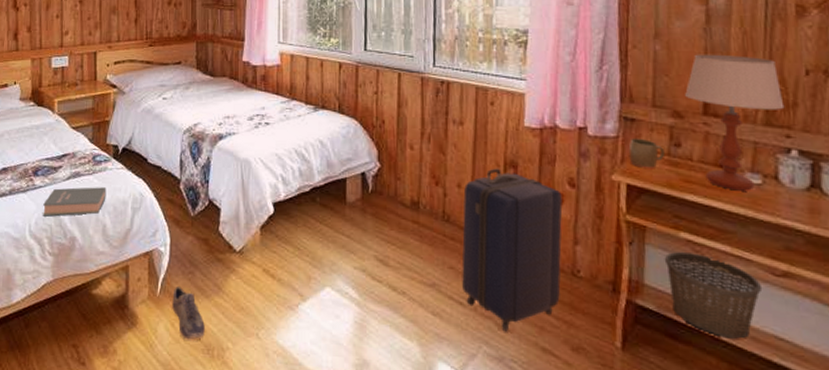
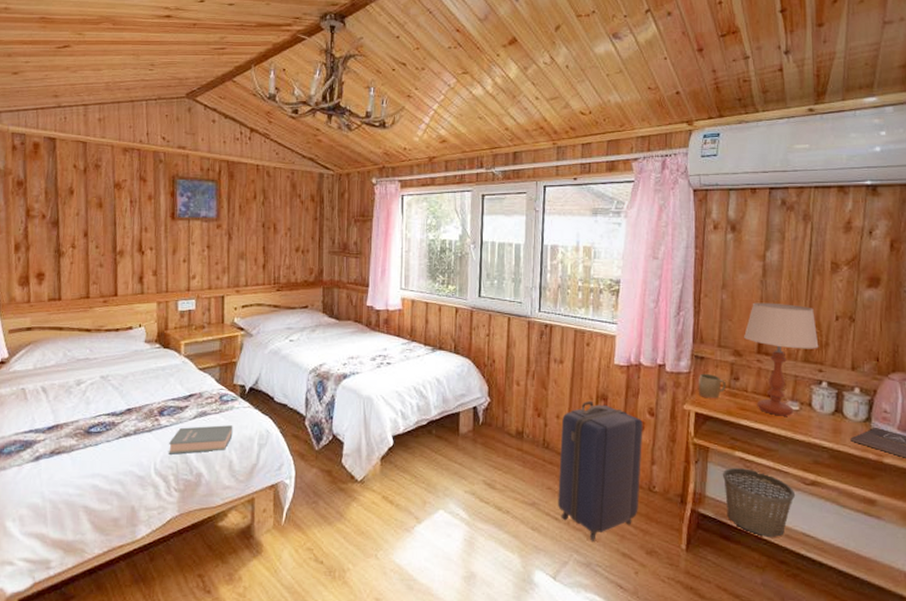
shoe: present [172,287,205,342] -> none [296,516,327,565]

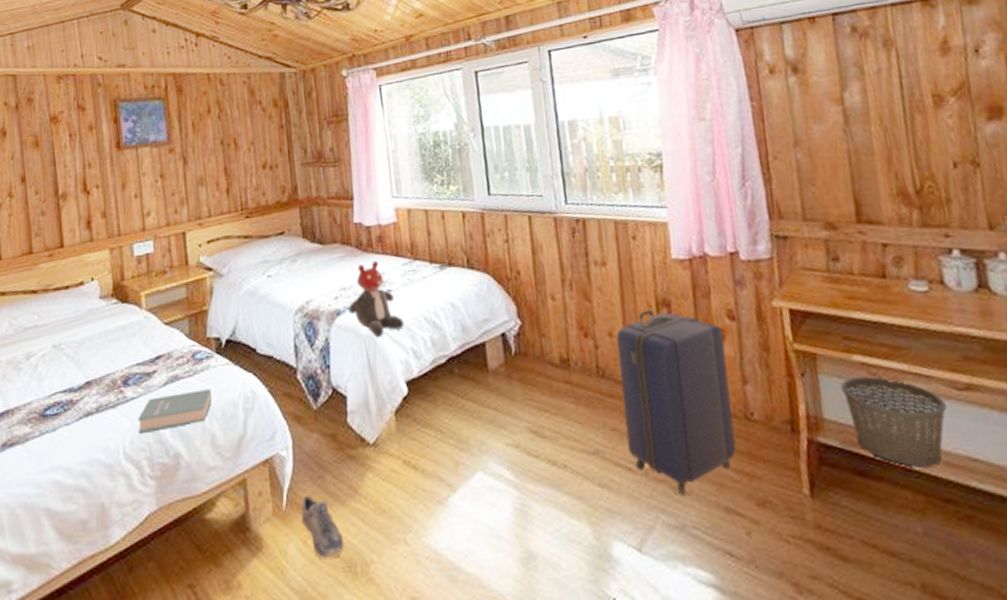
shoe: none [296,516,327,565] -> present [301,496,344,560]
teddy bear: none [353,338,397,399] -> present [348,260,404,337]
mug: present [698,373,727,399] -> none [785,256,825,289]
table lamp: present [744,302,819,416] -> none [834,154,939,302]

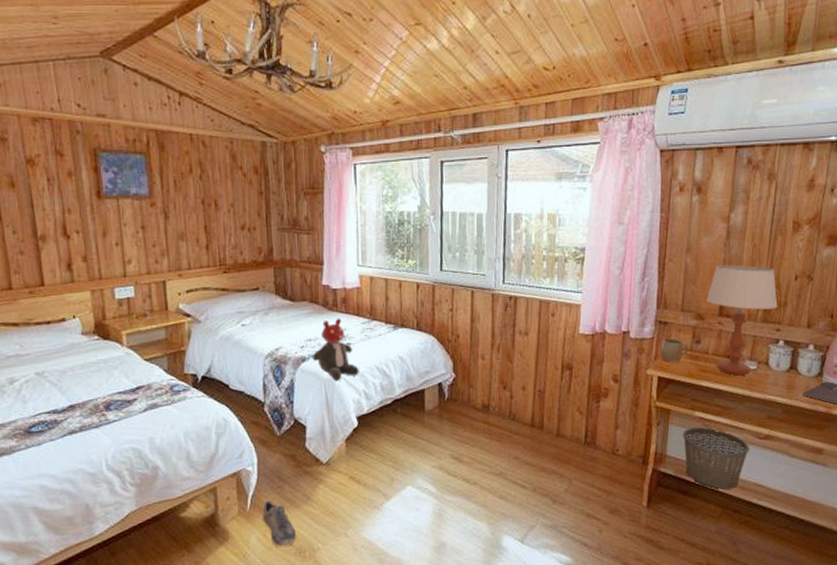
book: present [138,389,212,434] -> none [119,416,188,450]
suitcase: present [616,309,737,495] -> none [524,371,607,505]
mug: none [785,256,825,289] -> present [661,338,689,363]
table lamp: none [834,154,939,302] -> present [707,265,778,376]

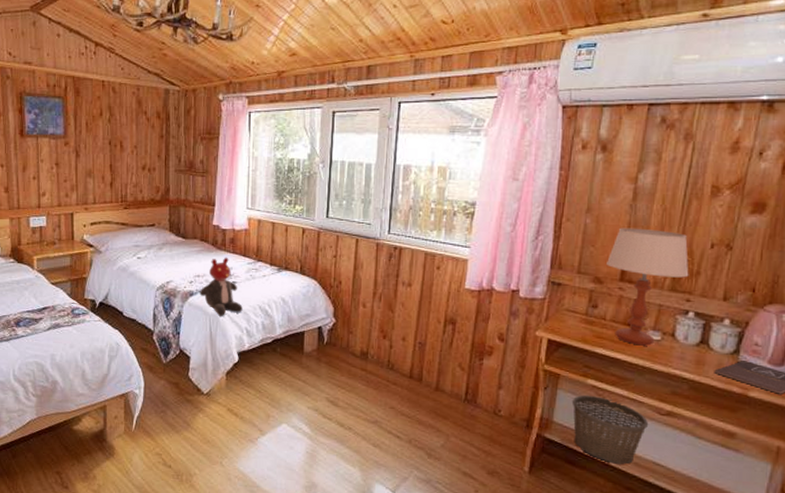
shoe: present [262,501,296,548] -> none [146,423,175,469]
mug: present [661,338,689,363] -> none [552,300,584,326]

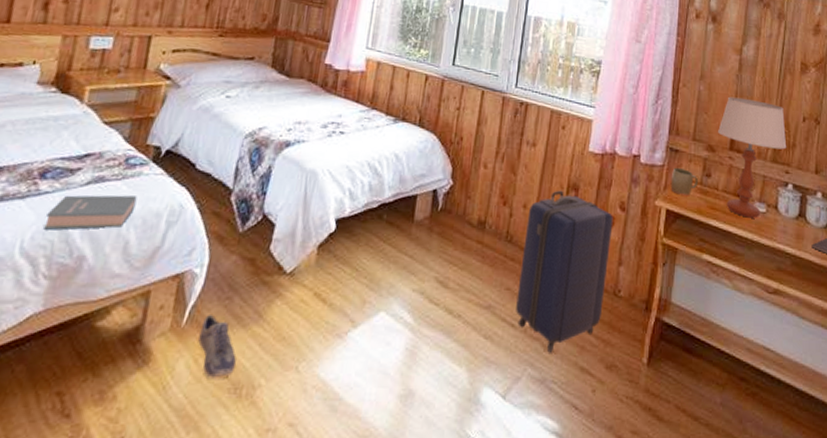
book: none [26,337,85,363] -> present [43,195,138,230]
shoe: none [146,423,175,469] -> present [198,315,236,380]
teddy bear: present [199,257,243,316] -> none [298,102,348,174]
suitcase: none [400,324,492,460] -> present [516,190,613,353]
mug: none [552,300,584,326] -> present [670,167,699,196]
basket: present [572,395,649,465] -> none [688,272,759,351]

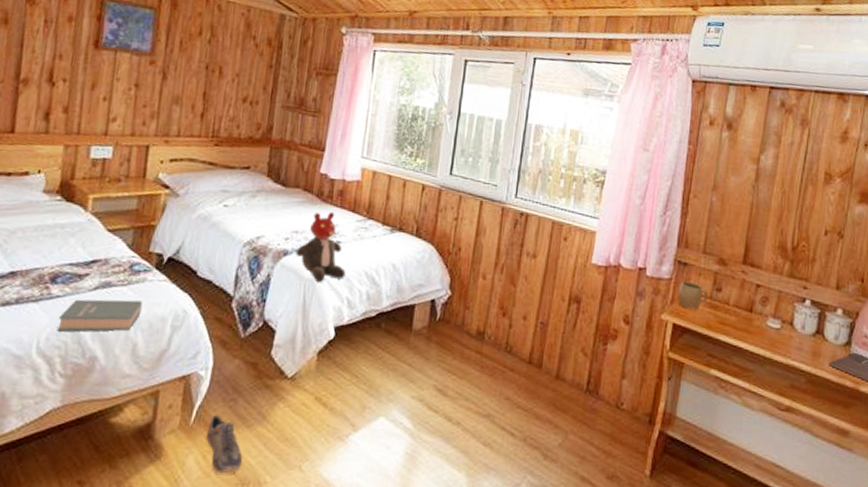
teddy bear: none [298,102,348,174] -> present [295,211,346,282]
suitcase: present [516,190,613,353] -> none [515,302,617,462]
table lamp: present [718,96,787,219] -> none [731,208,806,335]

